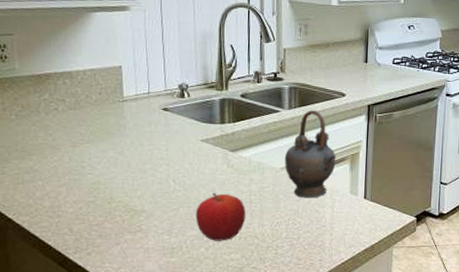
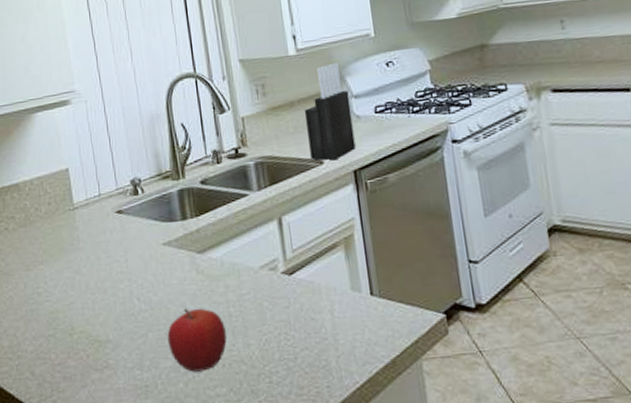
teapot: present [284,110,336,198] -> none [262,187,326,303]
knife block: none [336,18,375,95] -> present [304,62,356,160]

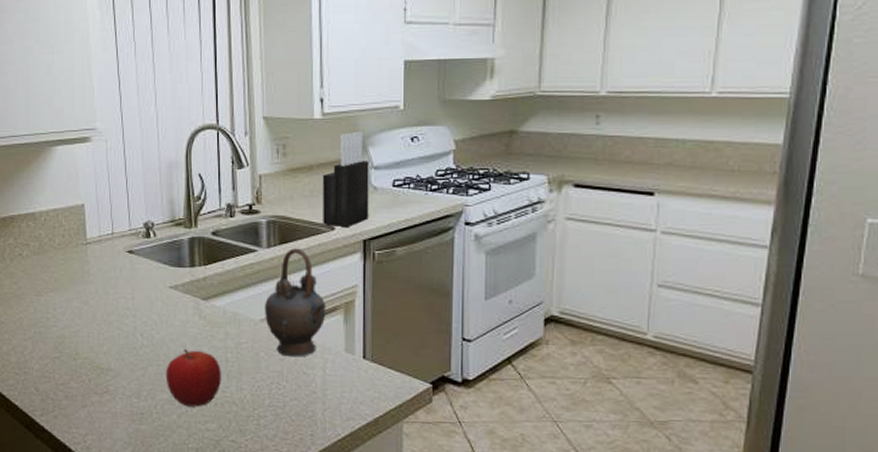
teapot: none [262,187,326,303] -> present [264,248,326,357]

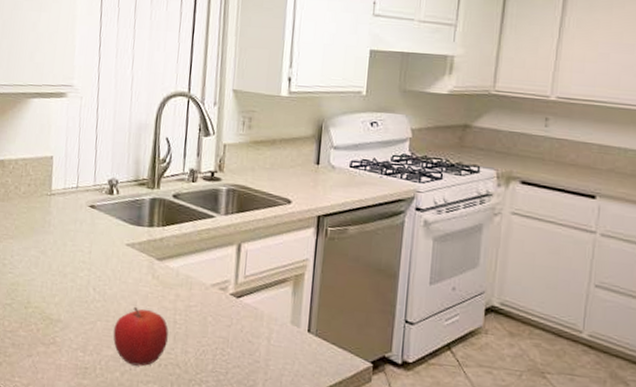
teapot: present [264,248,326,357] -> none [216,217,277,325]
knife block: present [322,131,369,228] -> none [280,111,330,203]

